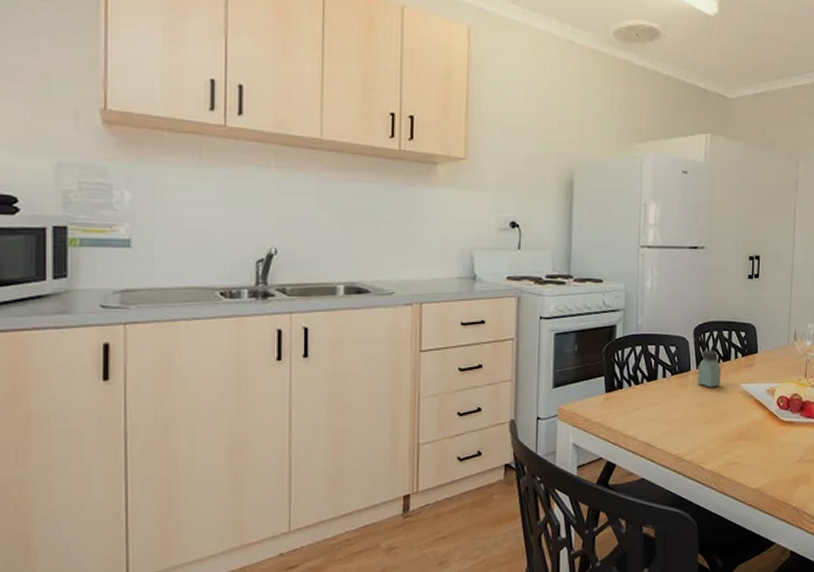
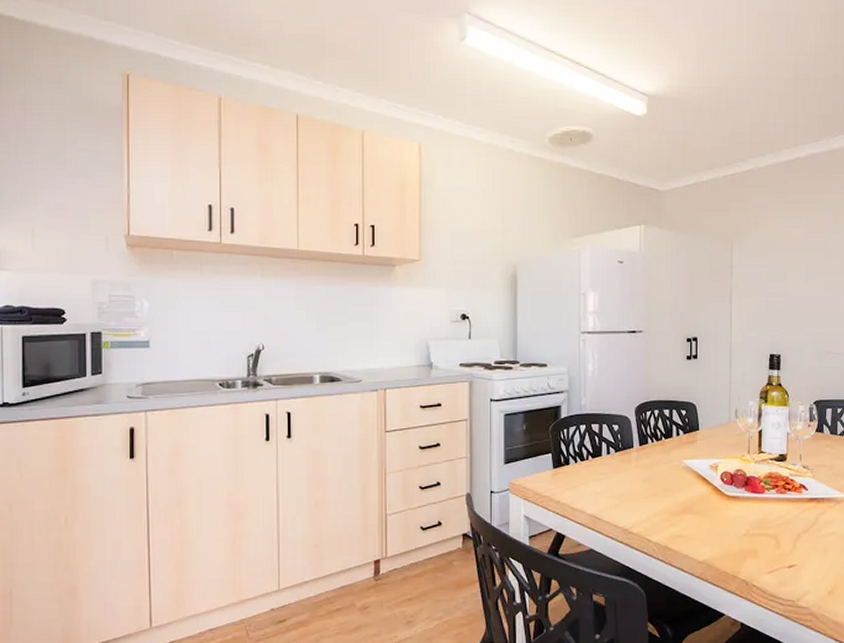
saltshaker: present [697,350,721,387] -> none [640,427,664,463]

